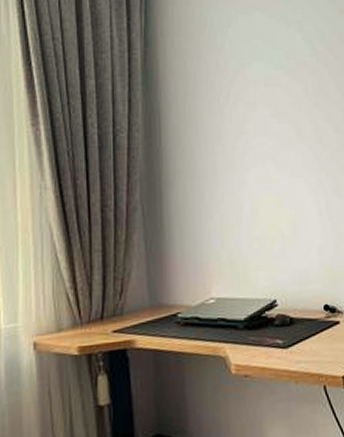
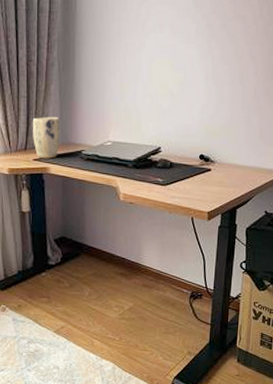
plant pot: none [111,273,148,329] -> present [33,116,61,159]

